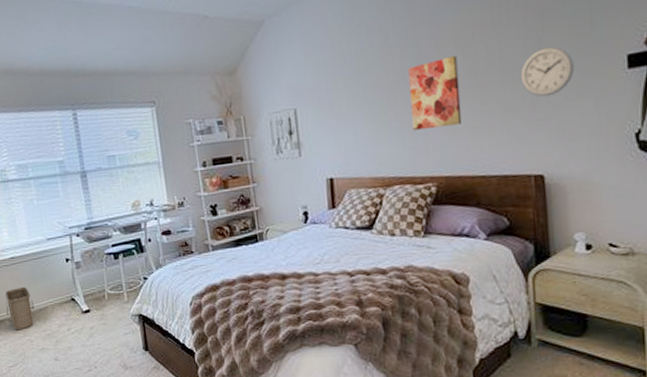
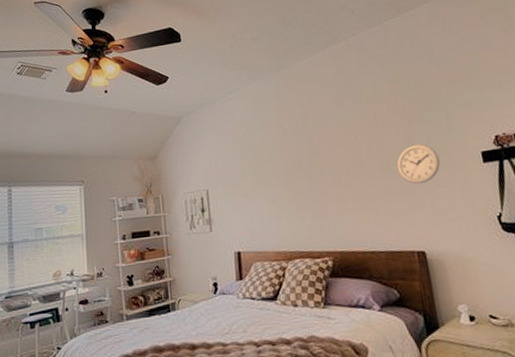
wall art: present [407,55,463,131] -> none [303,148,352,211]

